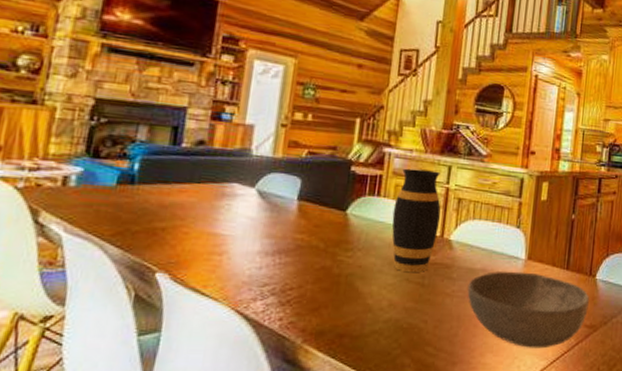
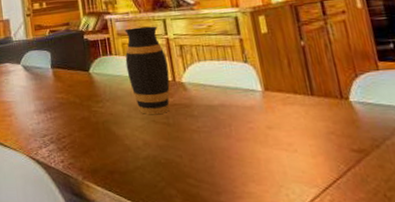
bowl: present [467,271,589,349] -> none [211,102,352,176]

